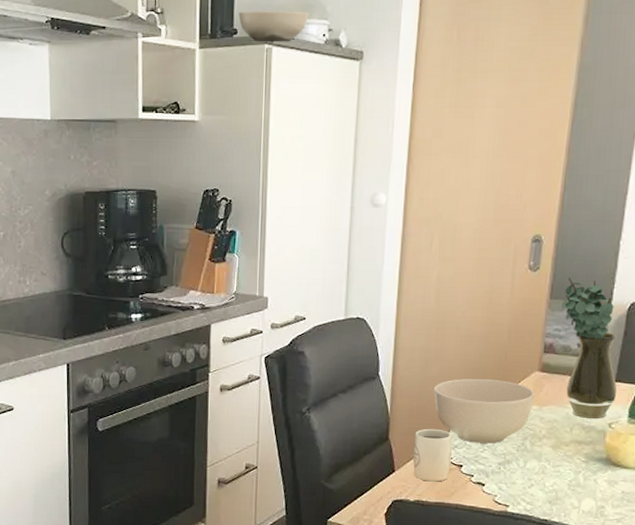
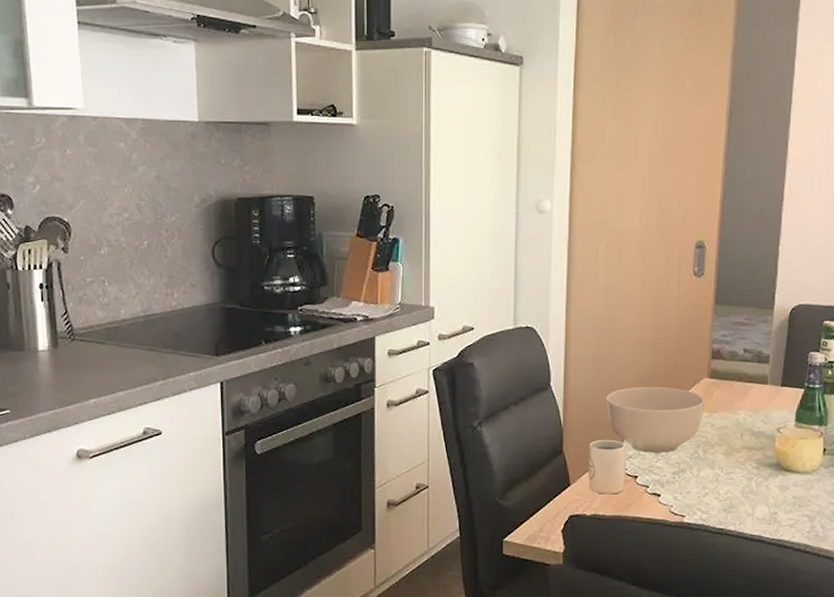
bowl: present [238,11,309,42] -> none [395,14,468,46]
vase: present [561,278,617,419] -> none [727,283,784,423]

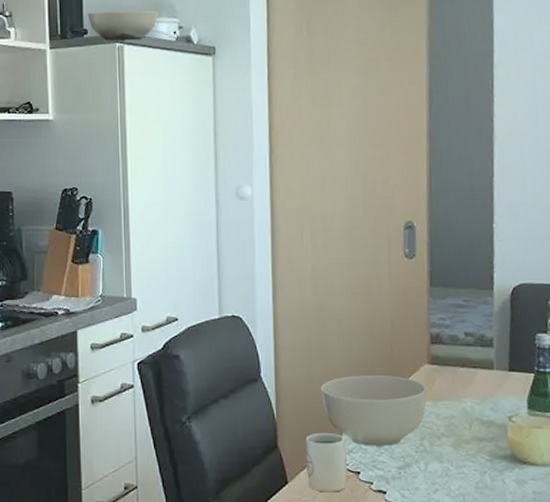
bowl: none [395,14,468,46] -> present [88,10,159,41]

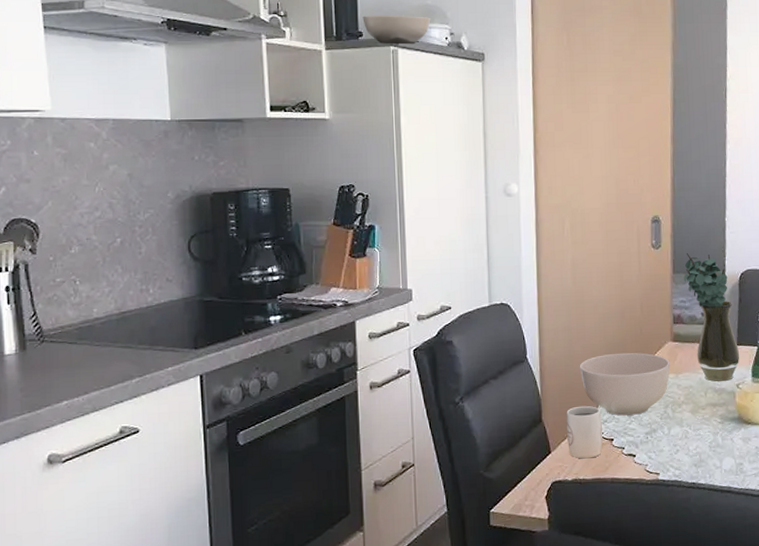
vase: none [443,264,513,412] -> present [684,253,740,381]

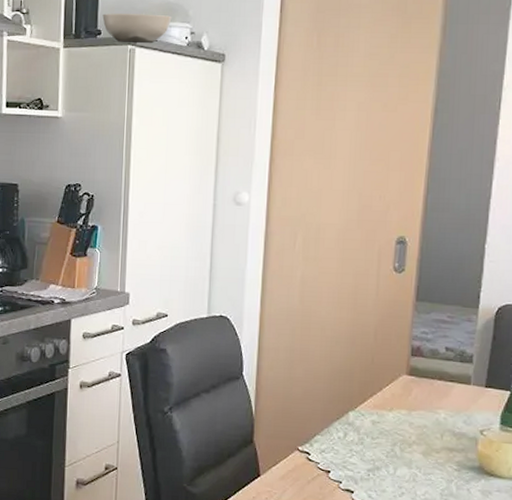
mug: present [566,405,603,459] -> none [278,431,319,488]
bowl: present [579,352,670,416] -> none [299,380,403,449]
vase: present [684,253,740,381] -> none [428,280,488,425]

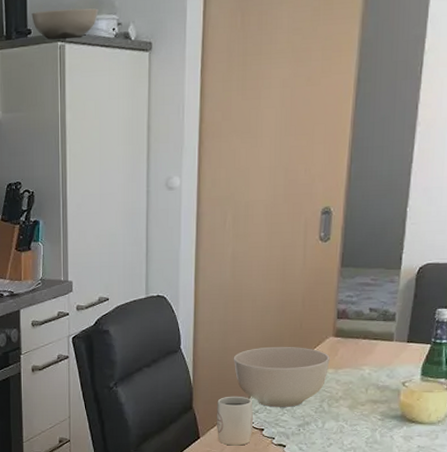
mug: none [278,431,319,488] -> present [216,396,253,446]
bowl: none [299,380,403,449] -> present [233,346,330,407]

